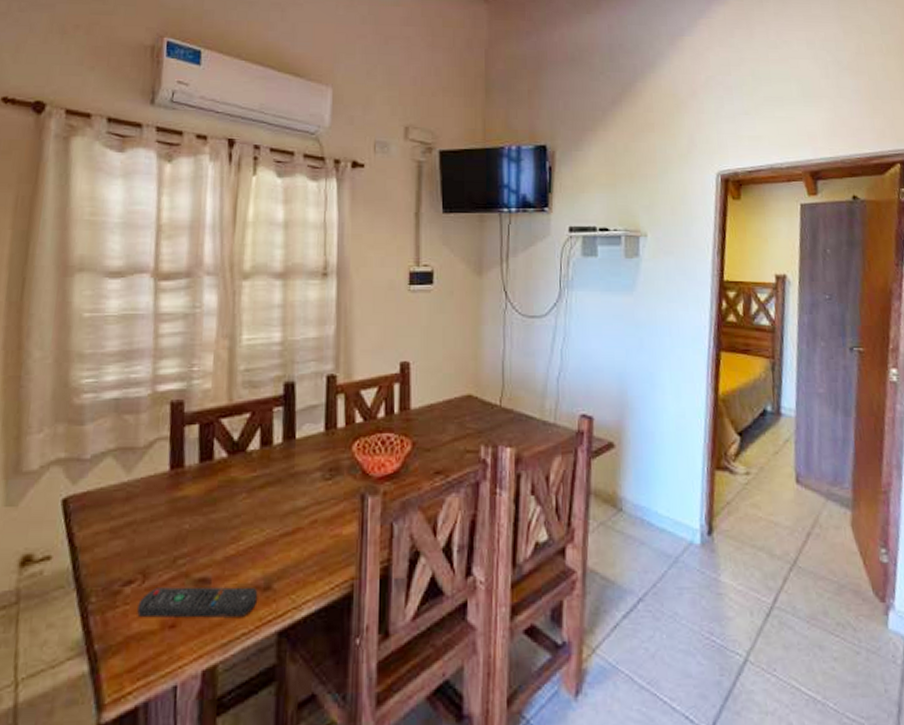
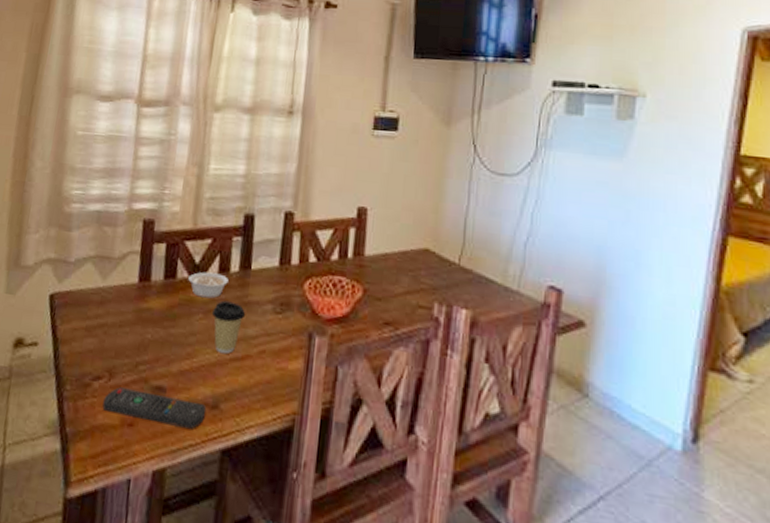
legume: none [227,448,272,476] -> present [188,271,229,299]
coffee cup: none [257,475,294,531] -> present [212,300,246,354]

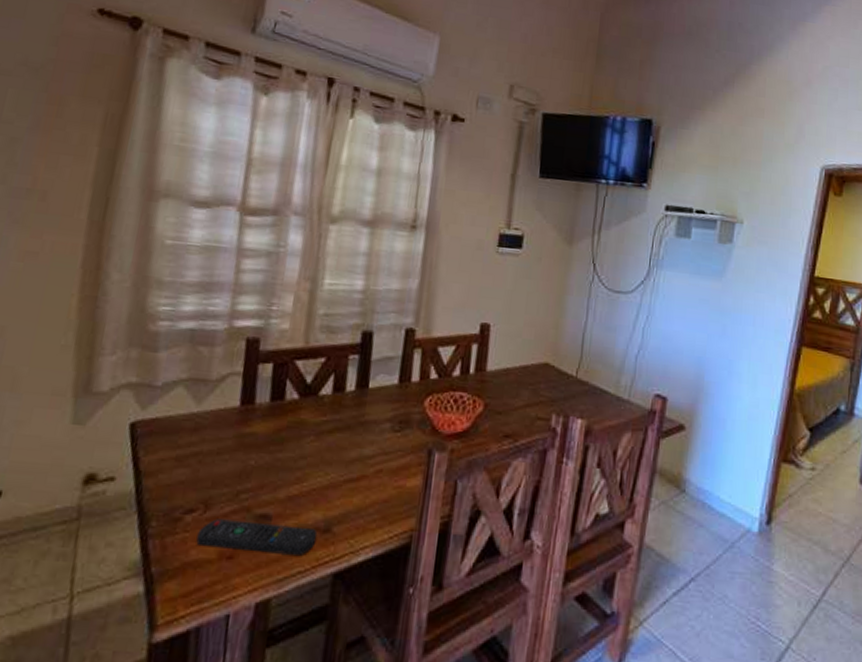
legume: present [188,271,229,299] -> none [298,392,344,420]
coffee cup: present [212,300,246,354] -> none [325,421,362,476]

